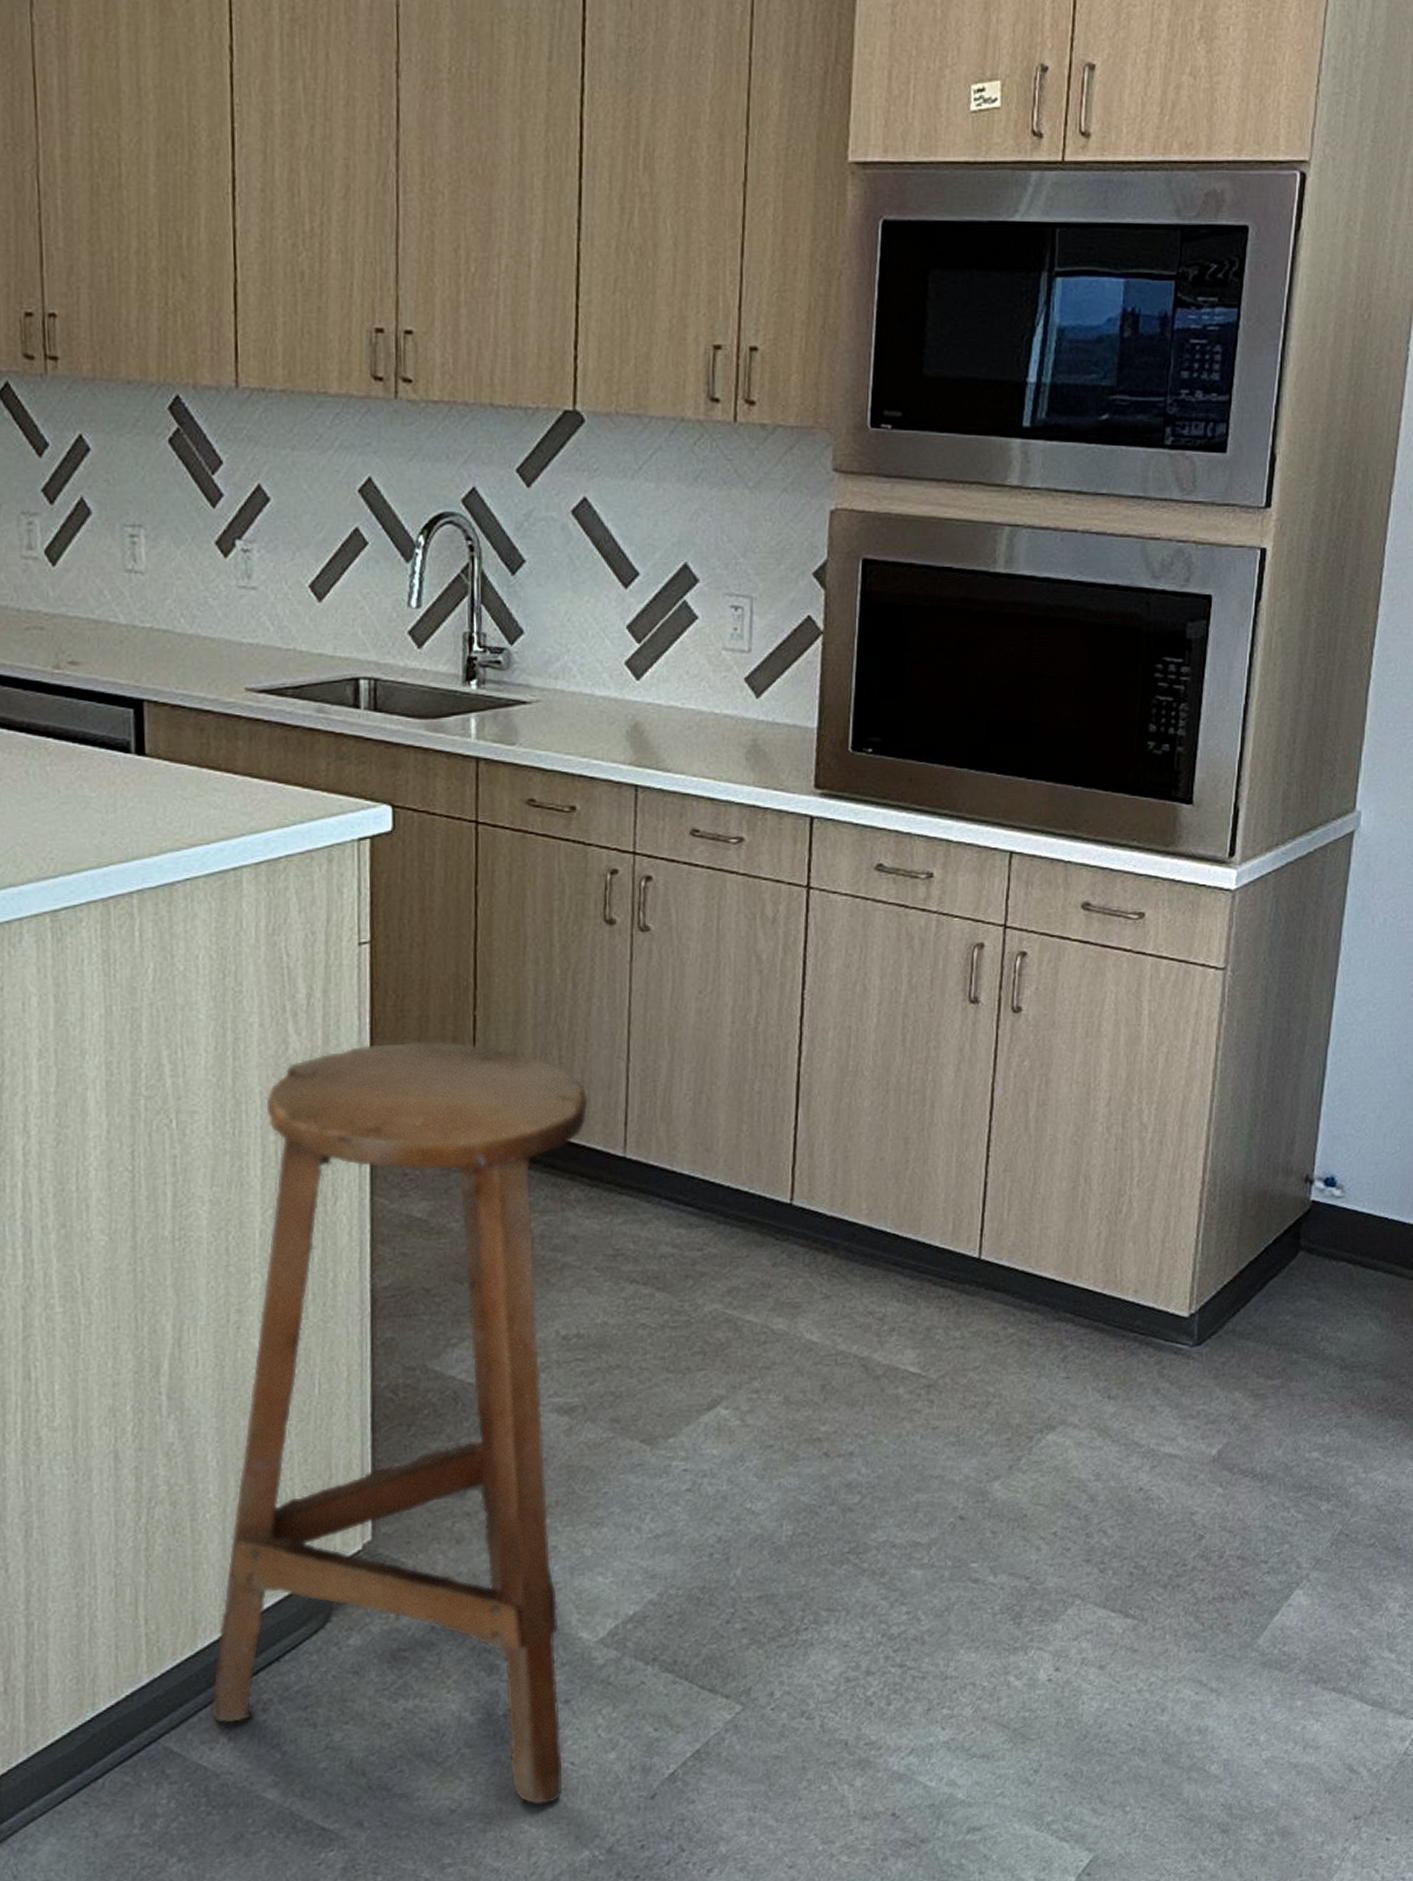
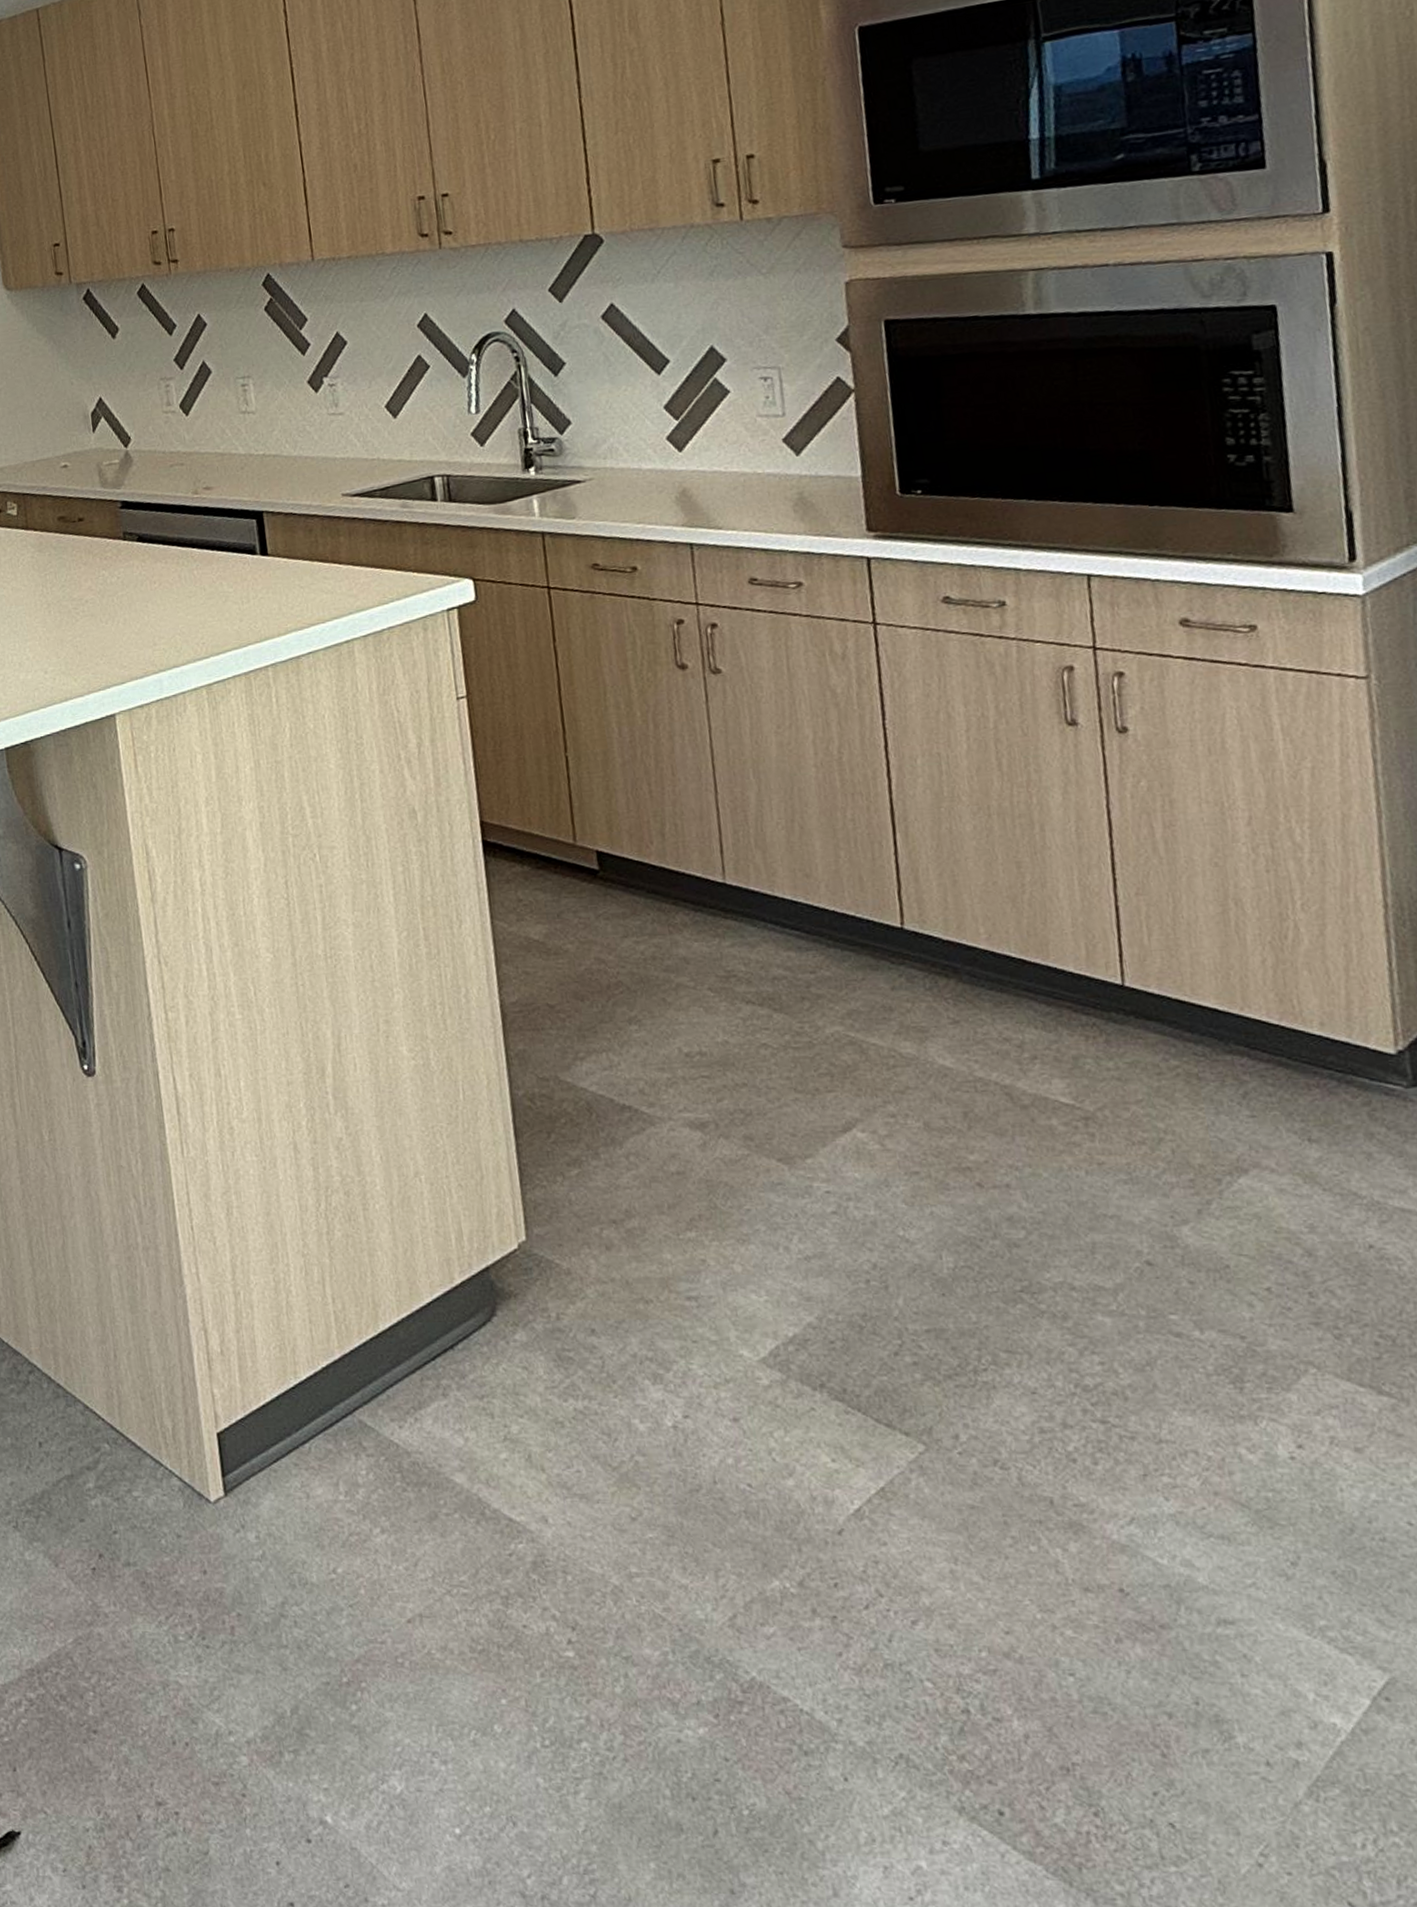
bar stool: present [211,1041,588,1805] -> none [391,780,744,1524]

